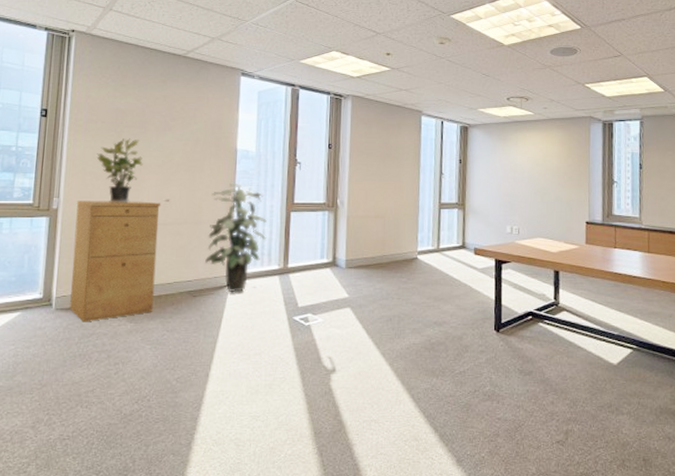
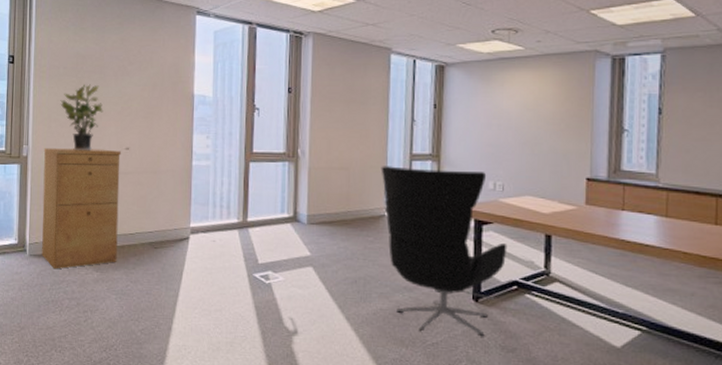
indoor plant: present [205,184,267,293] -> none [165,131,225,246]
office chair: none [413,214,523,363] -> present [381,166,507,337]

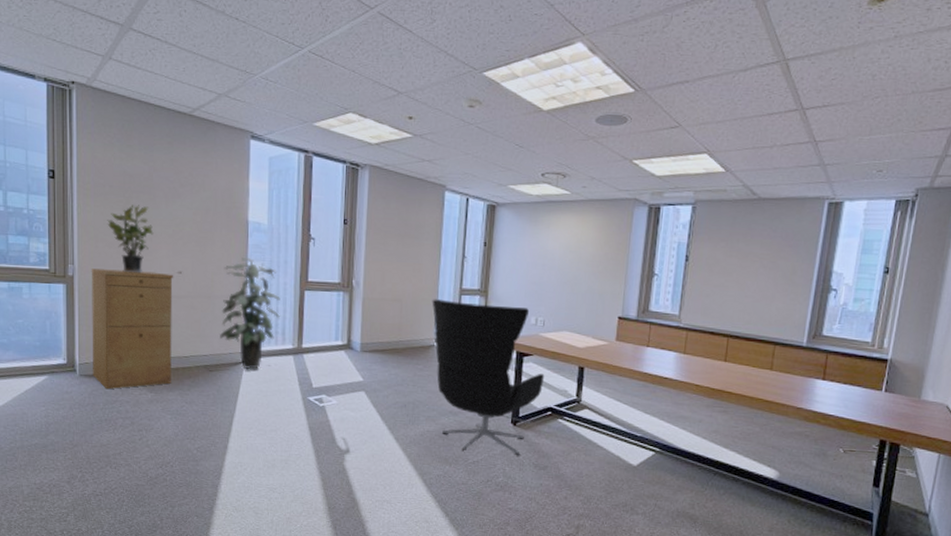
indoor plant: none [165,131,225,246] -> present [220,258,280,370]

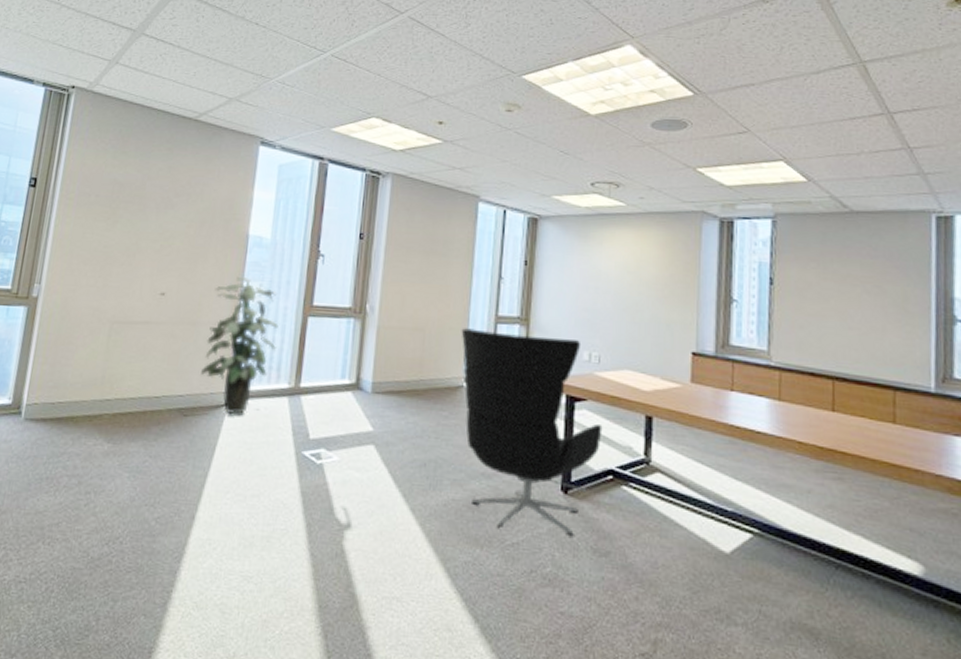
filing cabinet: present [91,268,174,390] -> none [40,288,155,438]
potted plant: present [107,204,154,274] -> none [86,216,138,295]

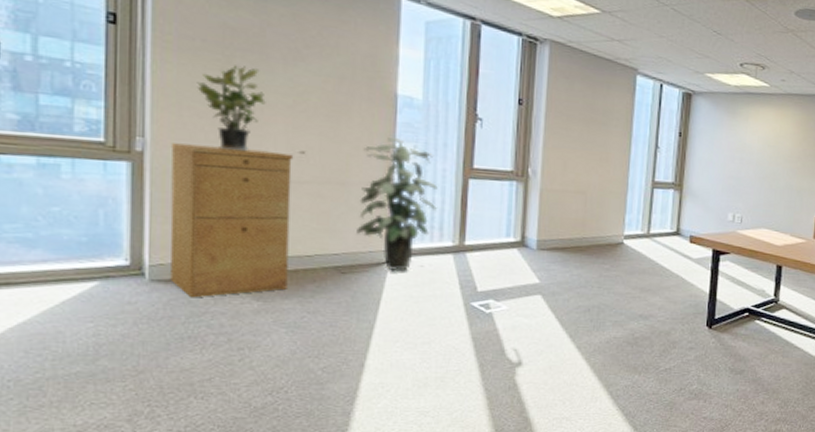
filing cabinet: none [40,288,155,438] -> present [170,143,294,298]
potted plant: none [86,216,138,295] -> present [197,65,266,152]
office chair: present [461,328,603,537] -> none [620,192,742,361]

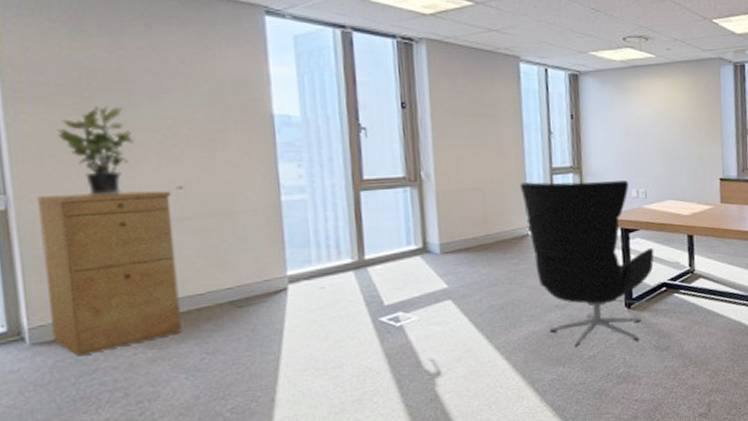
indoor plant: present [356,137,438,272] -> none [245,159,331,297]
office chair: none [620,192,742,361] -> present [519,180,654,348]

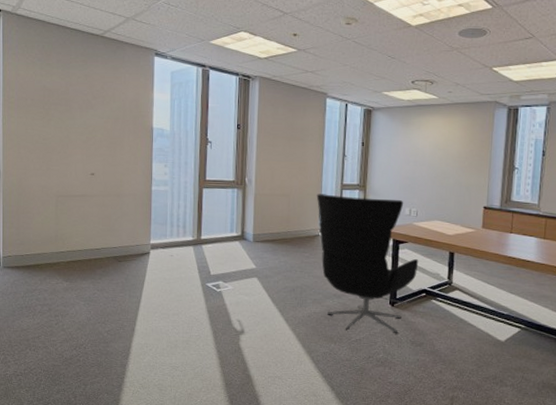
filing cabinet: present [36,190,182,357] -> none [14,172,87,280]
potted plant: present [56,106,134,197] -> none [29,115,70,176]

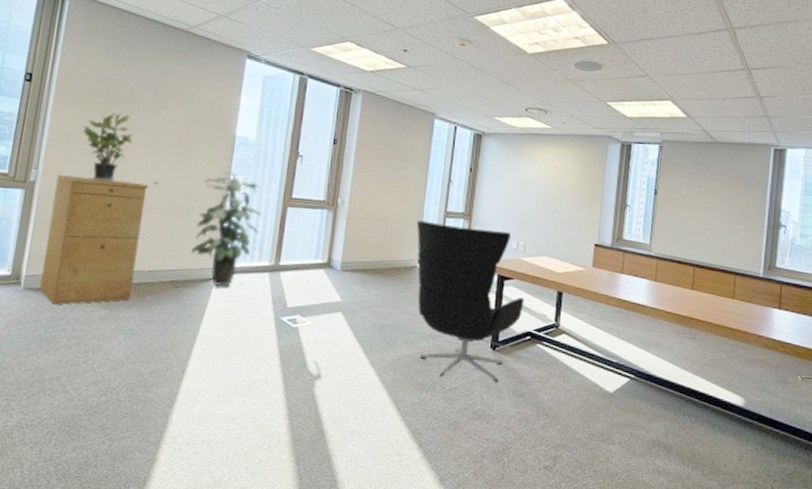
filing cabinet: none [14,172,87,280] -> present [39,174,149,305]
potted plant: none [29,115,70,176] -> present [82,112,133,182]
indoor plant: none [128,160,181,260] -> present [191,171,261,287]

